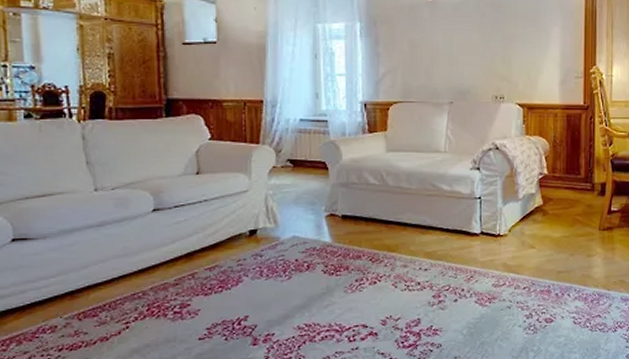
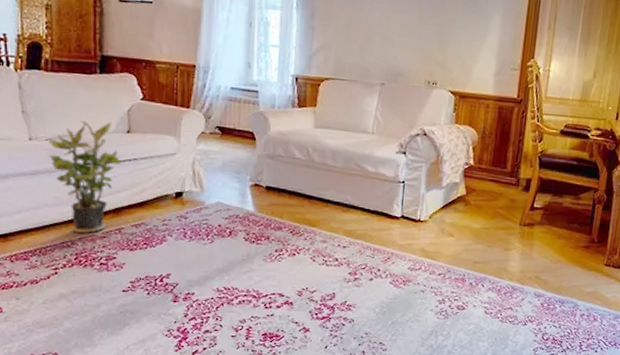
potted plant: none [114,165,192,283] -> present [47,120,121,234]

